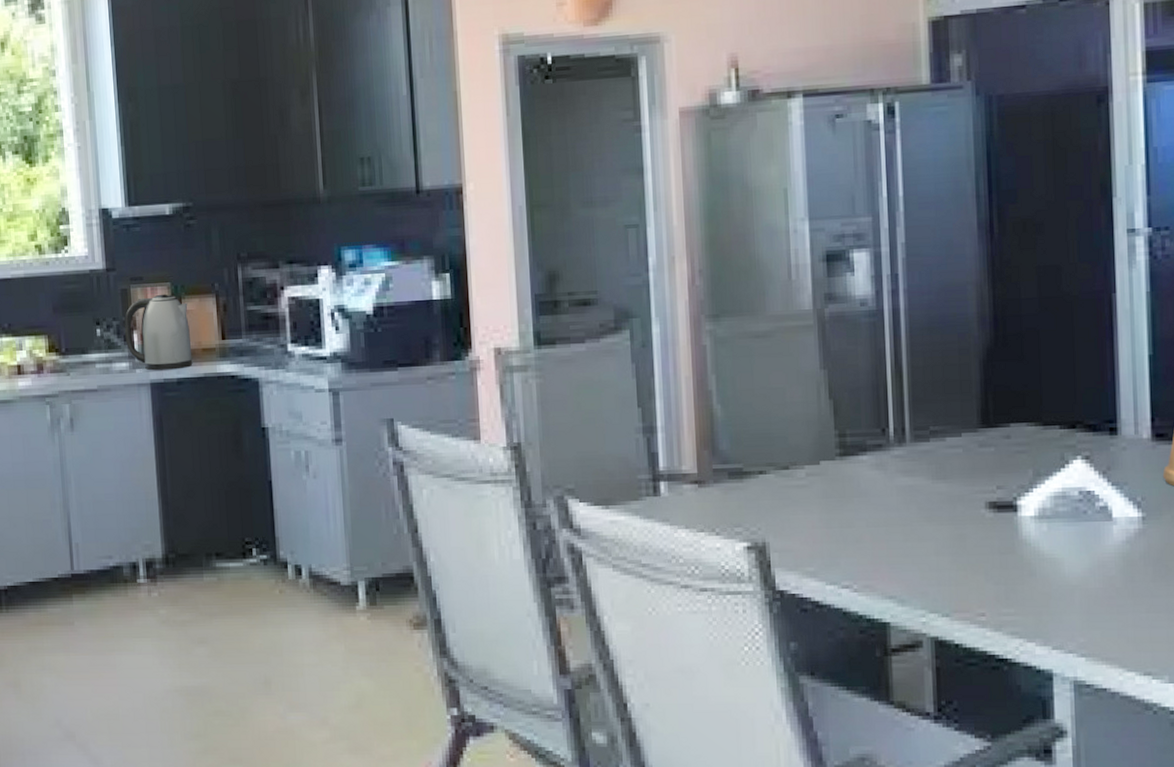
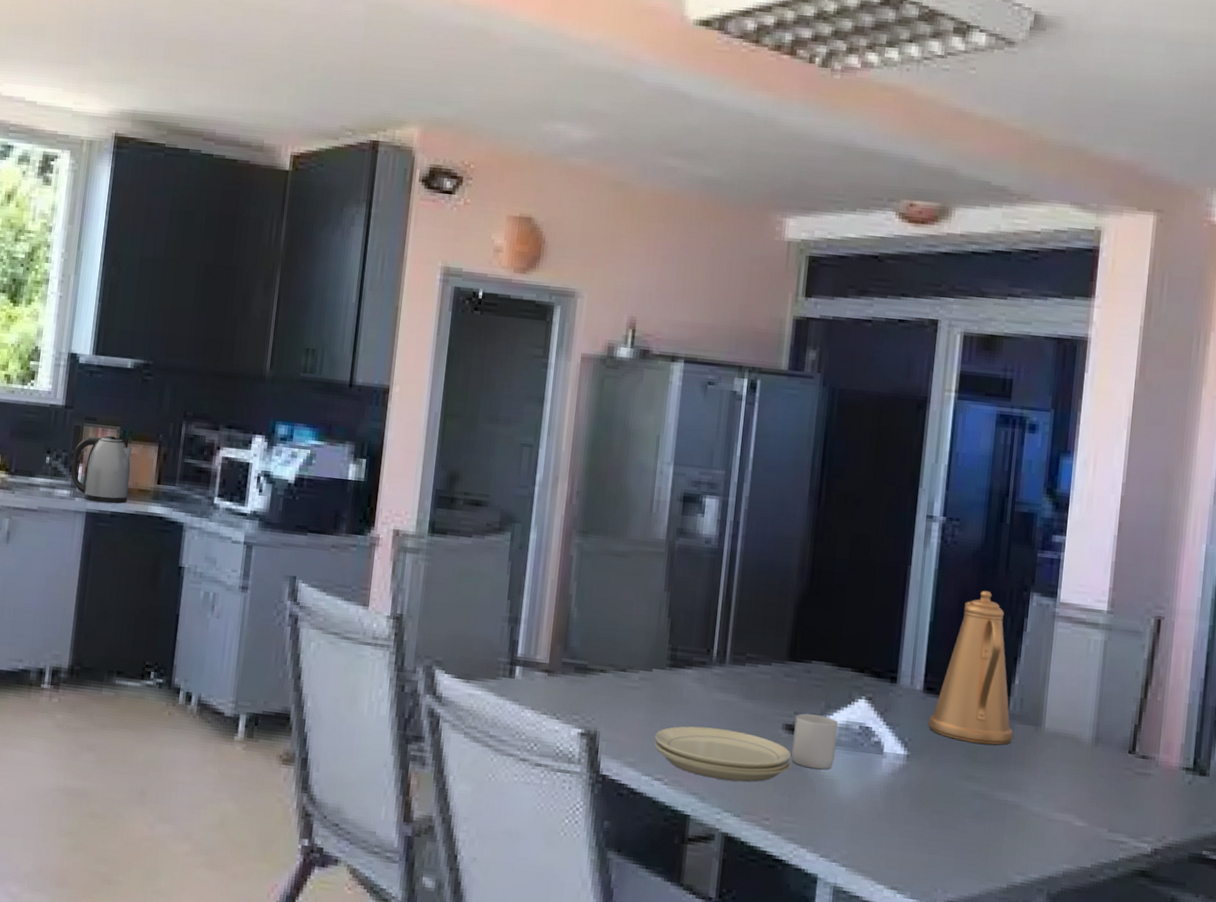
plate: none [834,518,1002,577] -> present [654,726,792,782]
mug: none [999,486,1054,549] -> present [791,713,839,770]

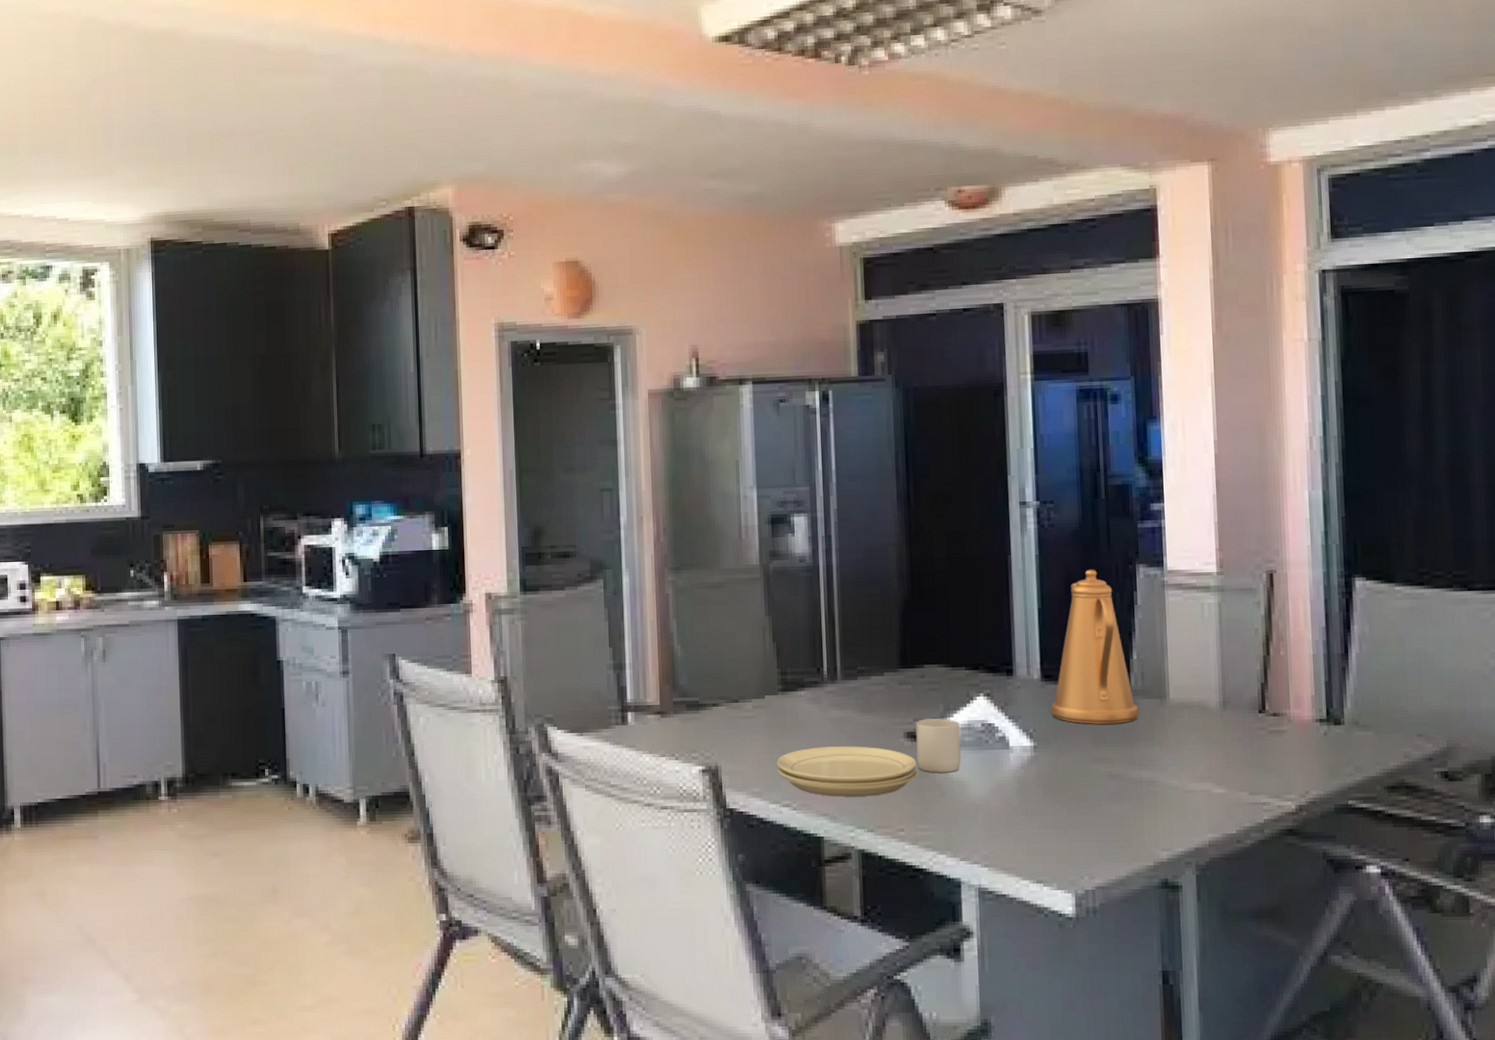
kettle: present [71,435,133,504] -> none [155,540,217,609]

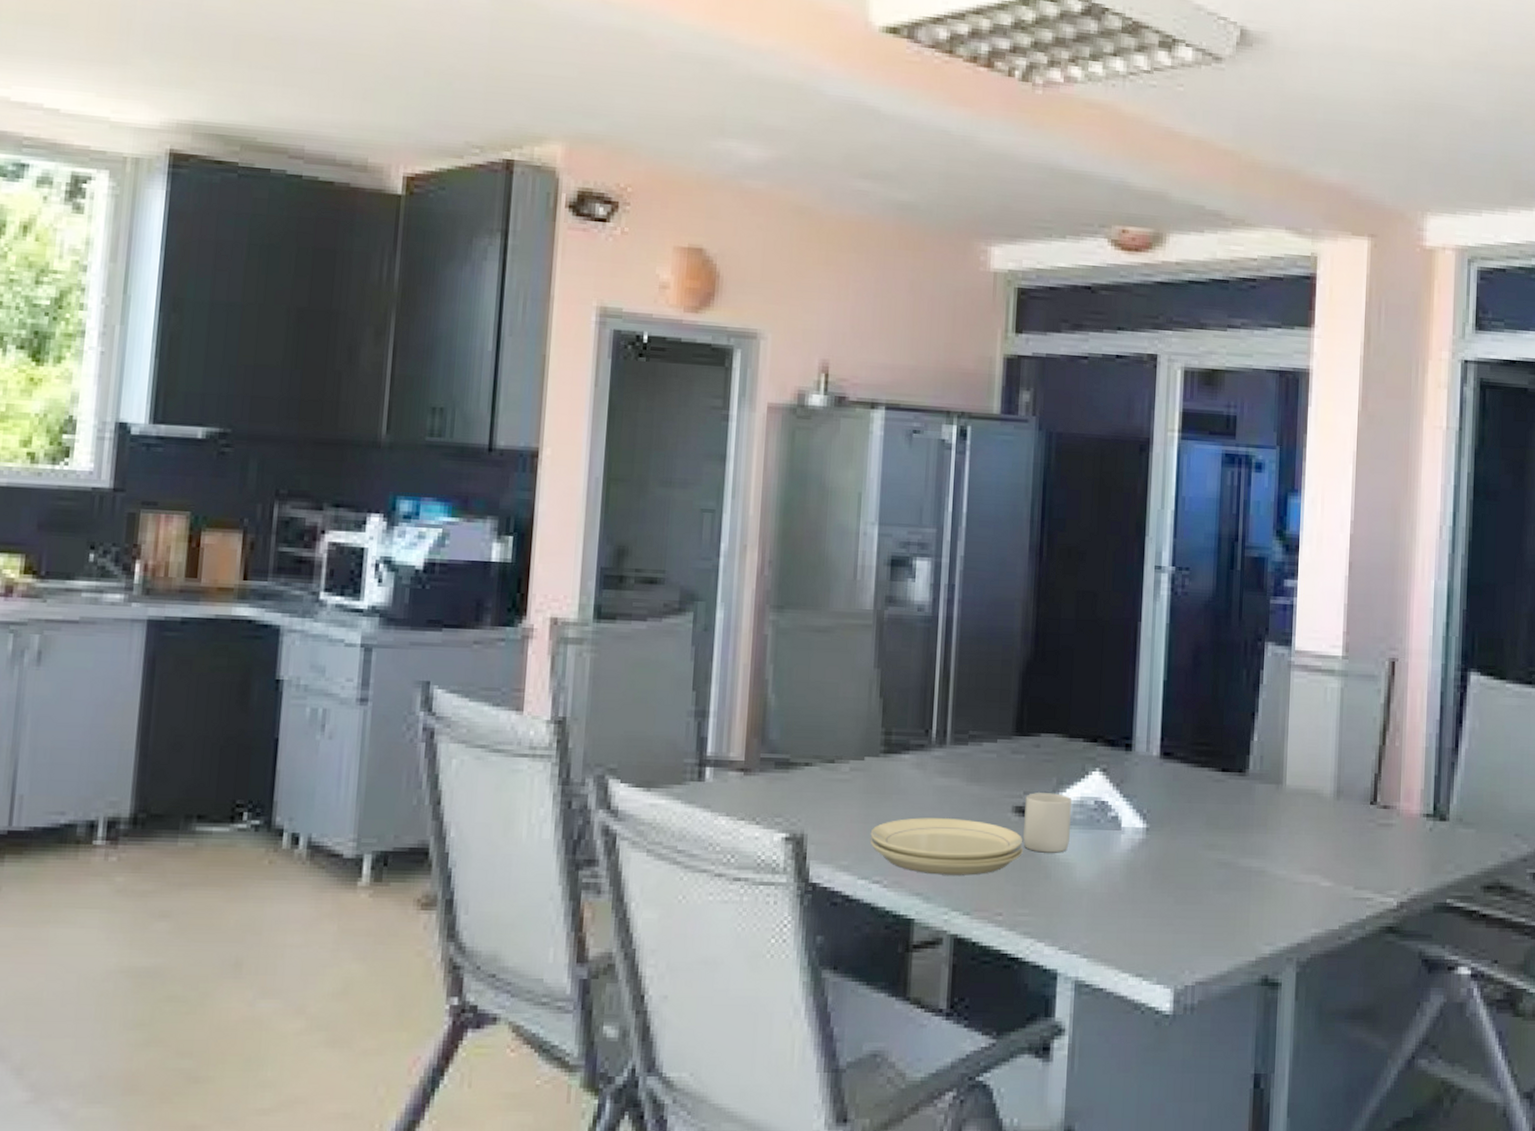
coffee pot: present [1050,569,1139,724] -> none [1166,643,1255,809]

